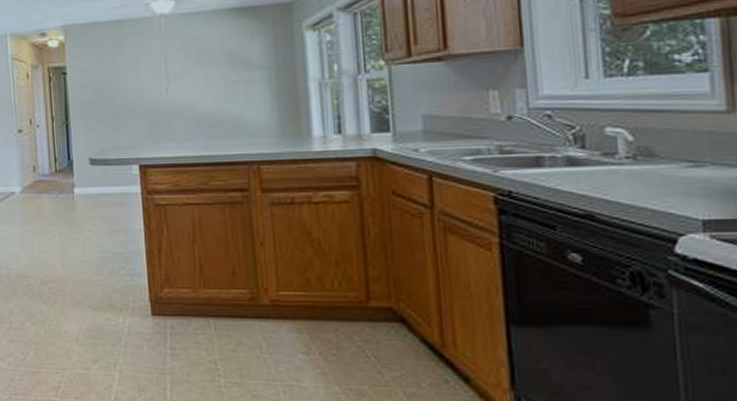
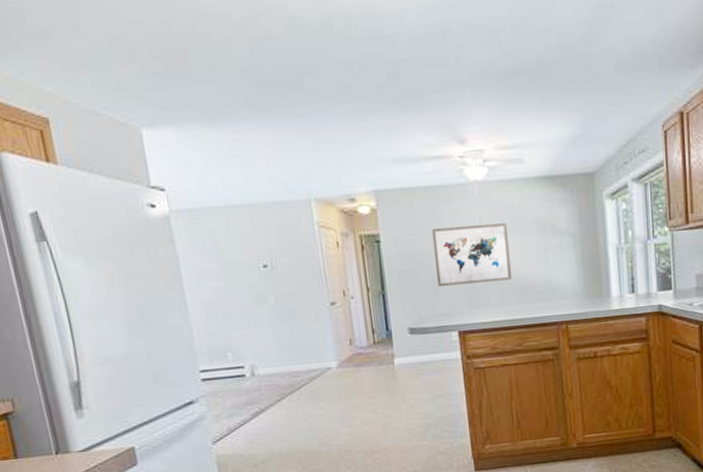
wall art: none [116,55,198,118] -> present [431,222,513,286]

